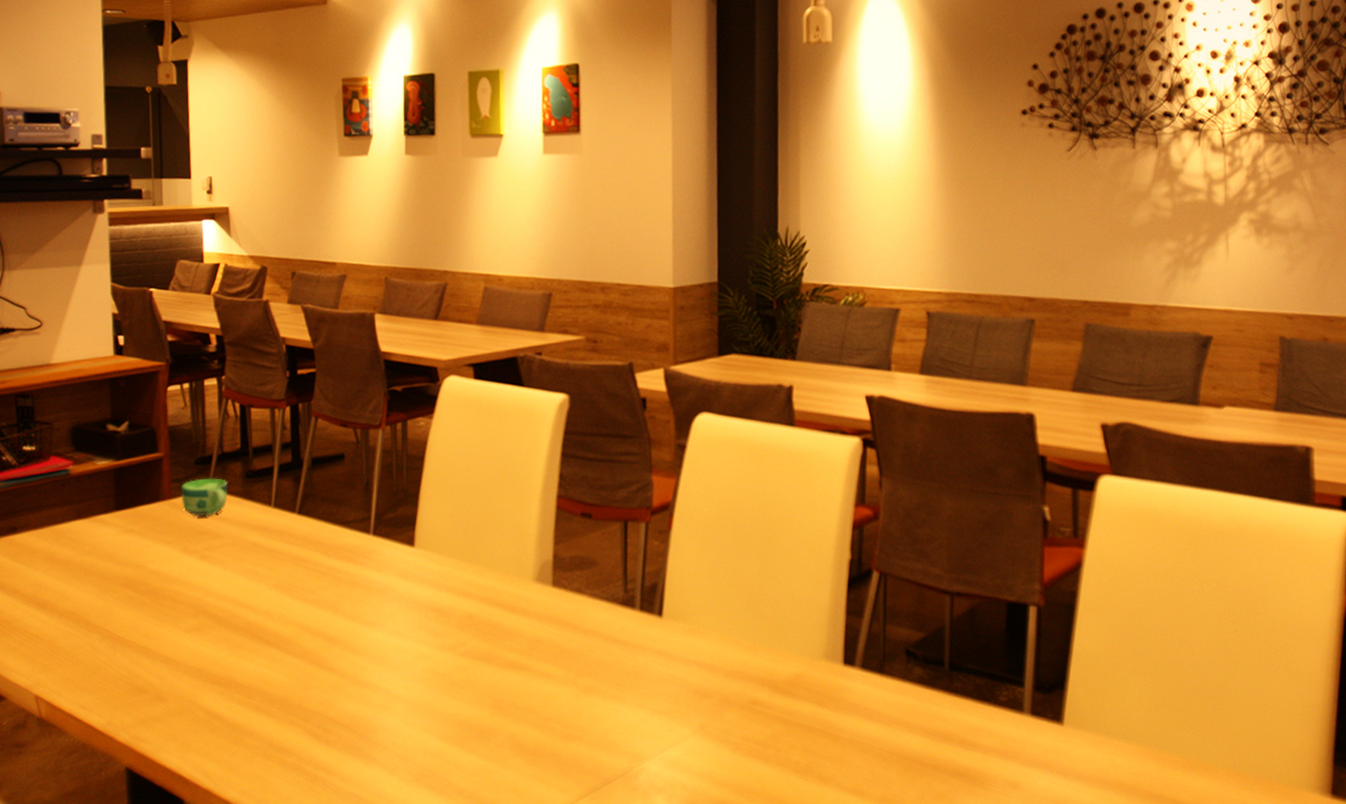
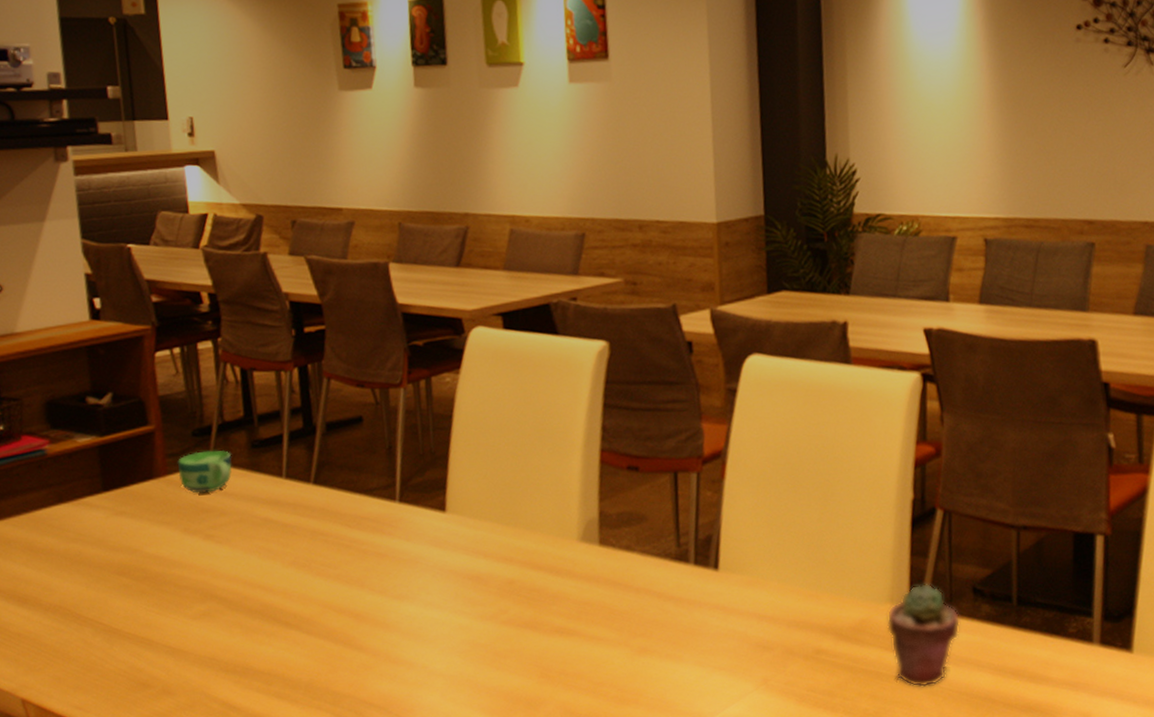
potted succulent: none [821,642,893,744] -> present [887,583,961,687]

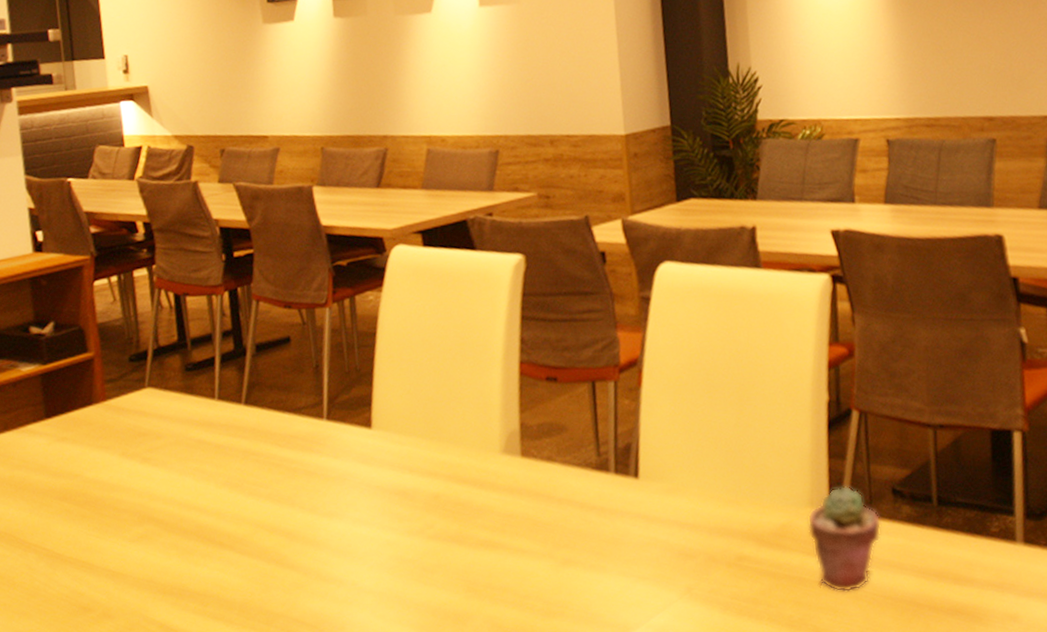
cup: present [177,450,232,494] -> none [115,374,167,418]

